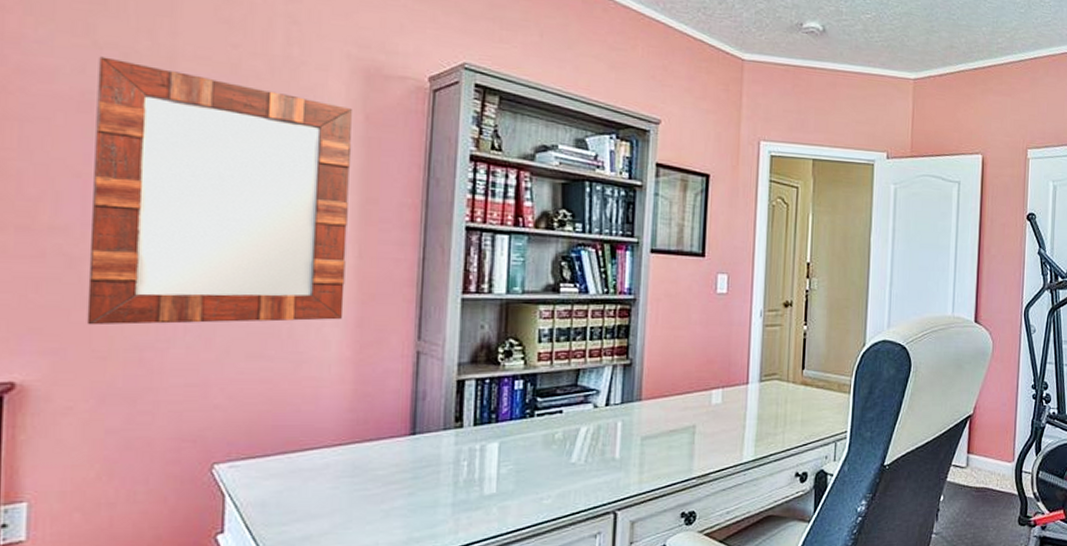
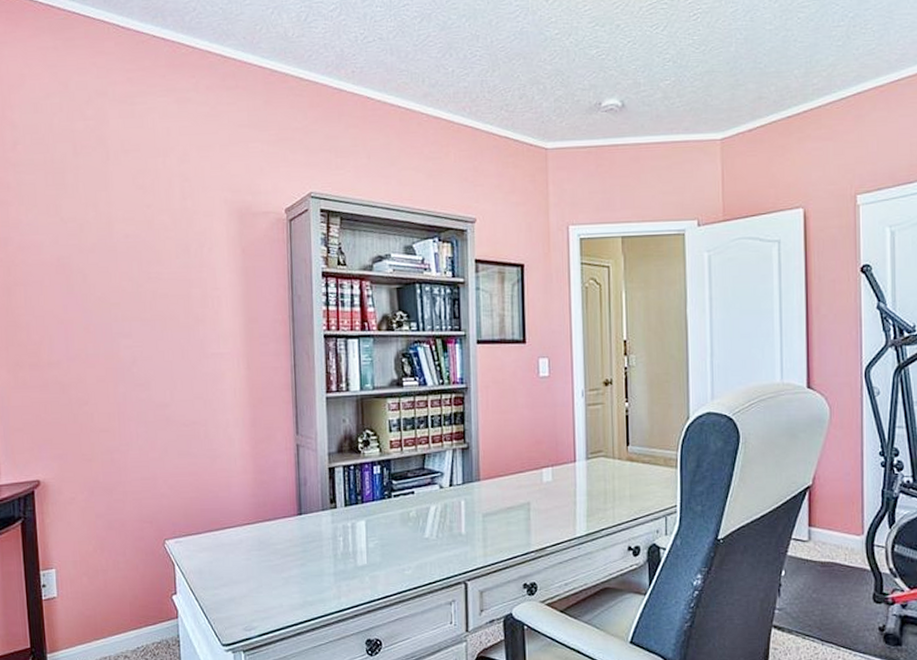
home mirror: present [86,56,352,325] -> none [65,229,241,436]

